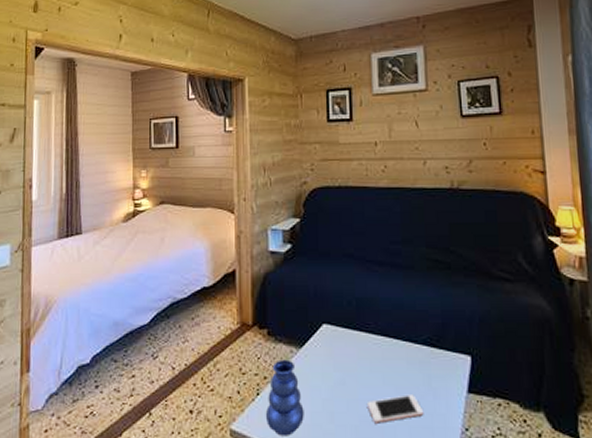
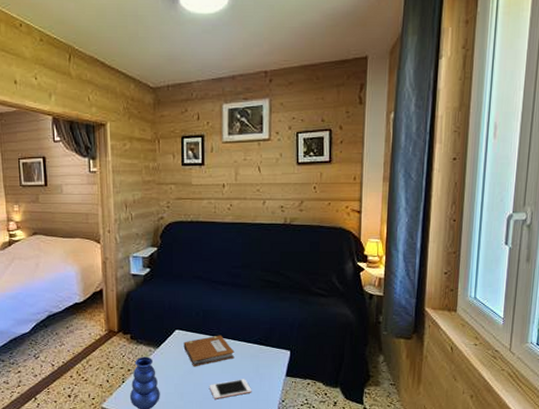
notebook: none [333,332,399,376] -> present [183,335,235,367]

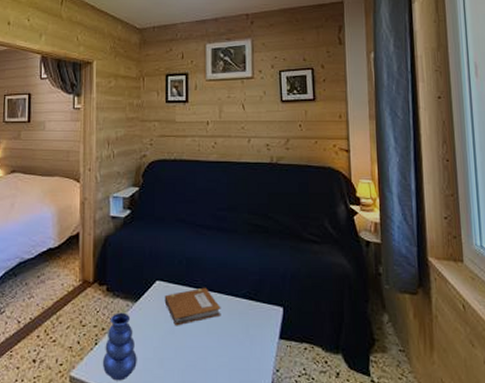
cell phone: present [210,379,252,399] -> none [193,341,242,367]

